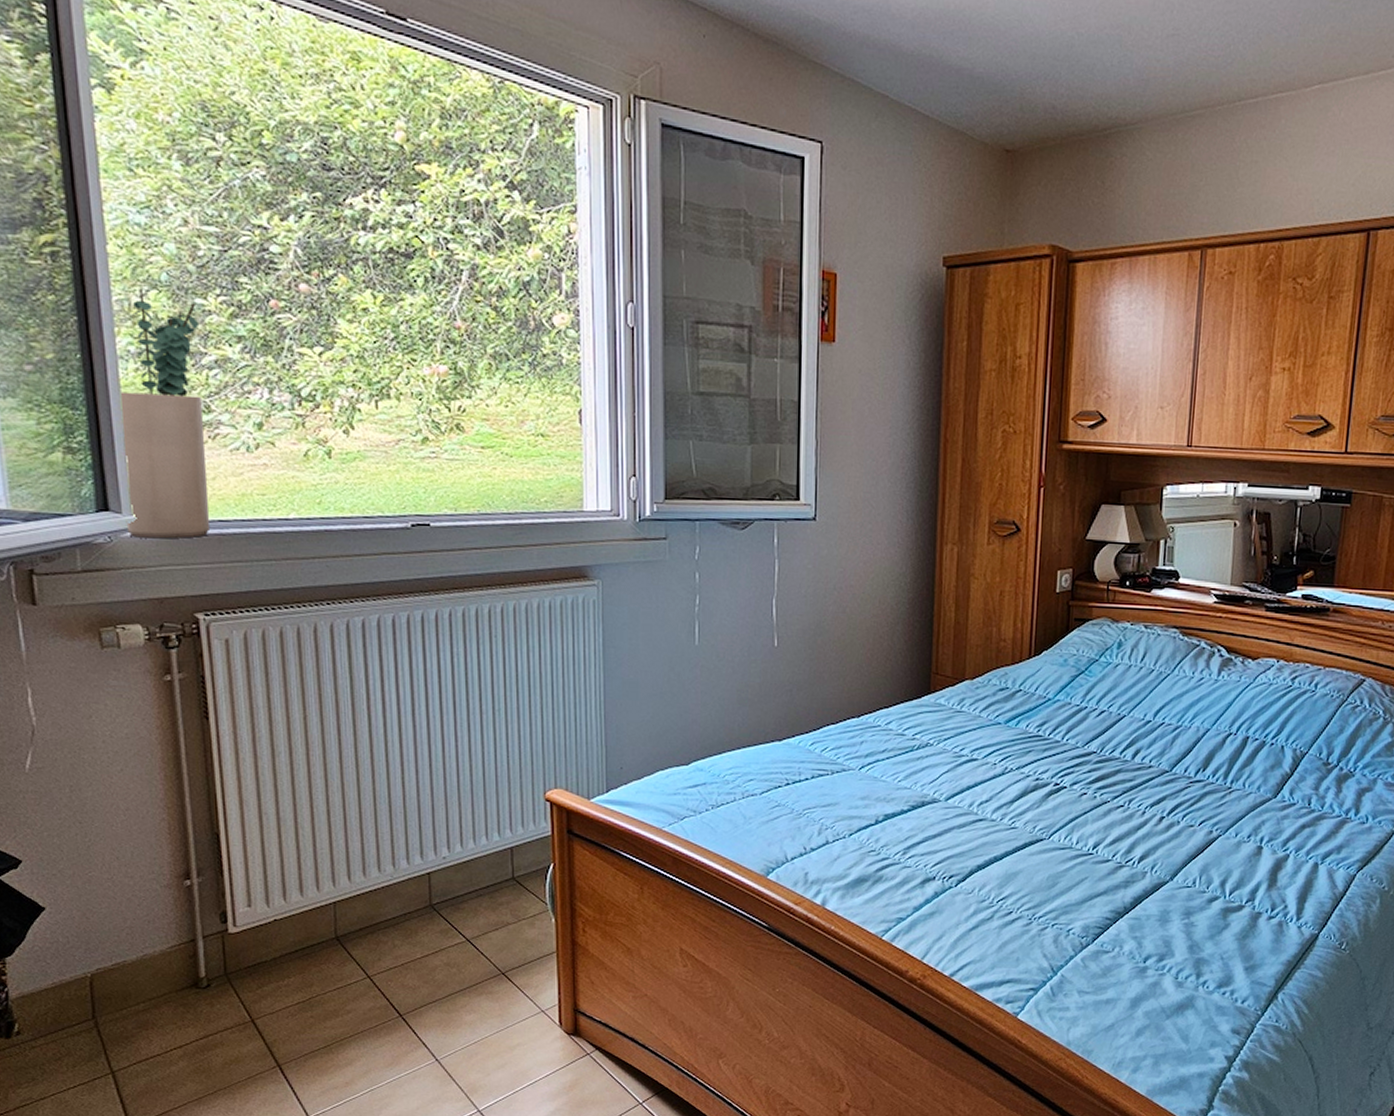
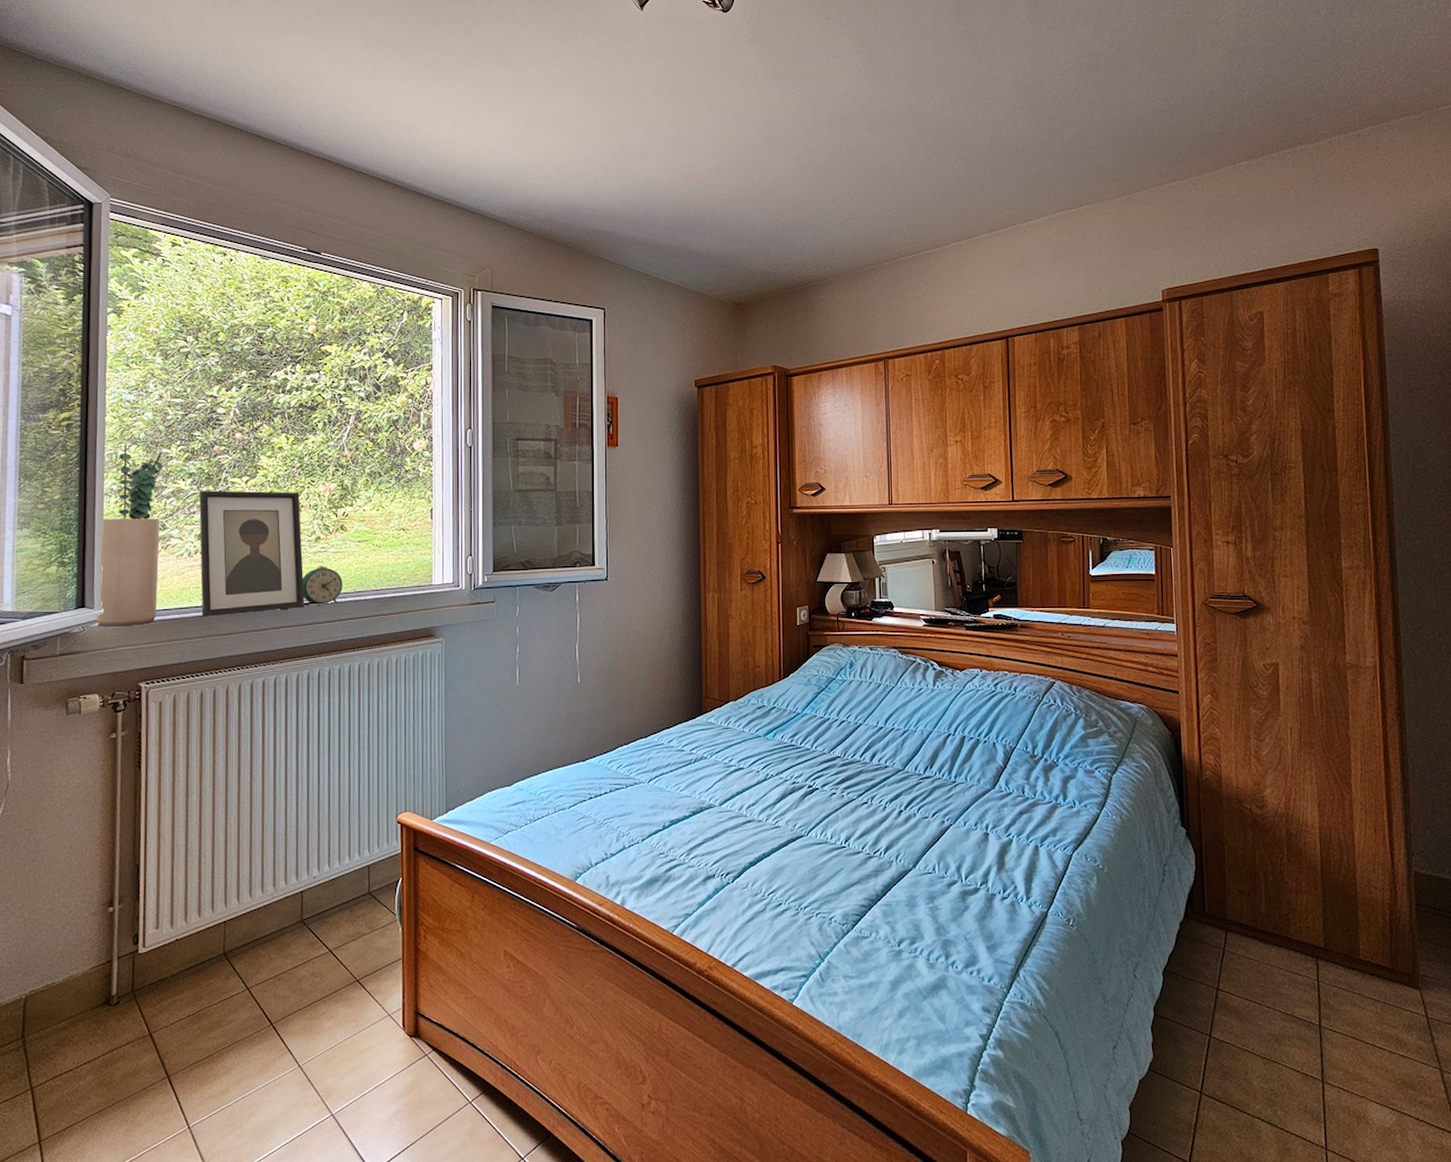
picture frame: none [253,362,413,534] -> present [199,490,305,617]
alarm clock: none [407,476,463,528] -> present [302,566,343,606]

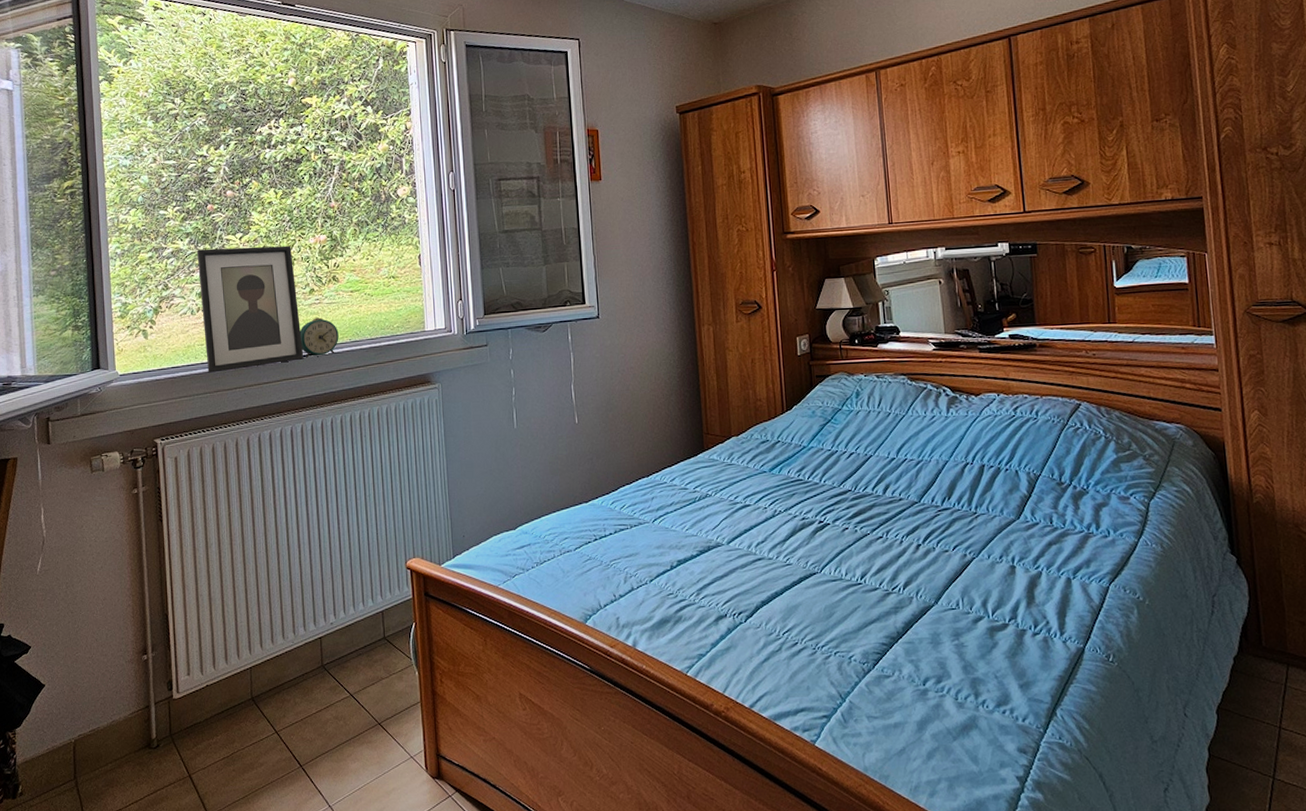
vase: present [96,445,163,627] -> none [111,209,167,387]

